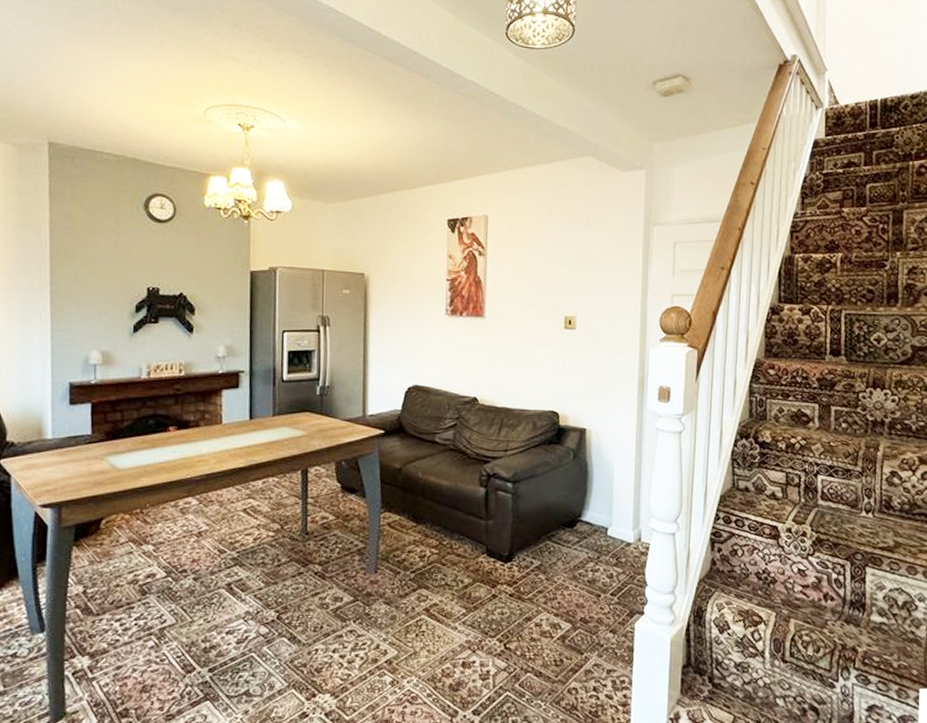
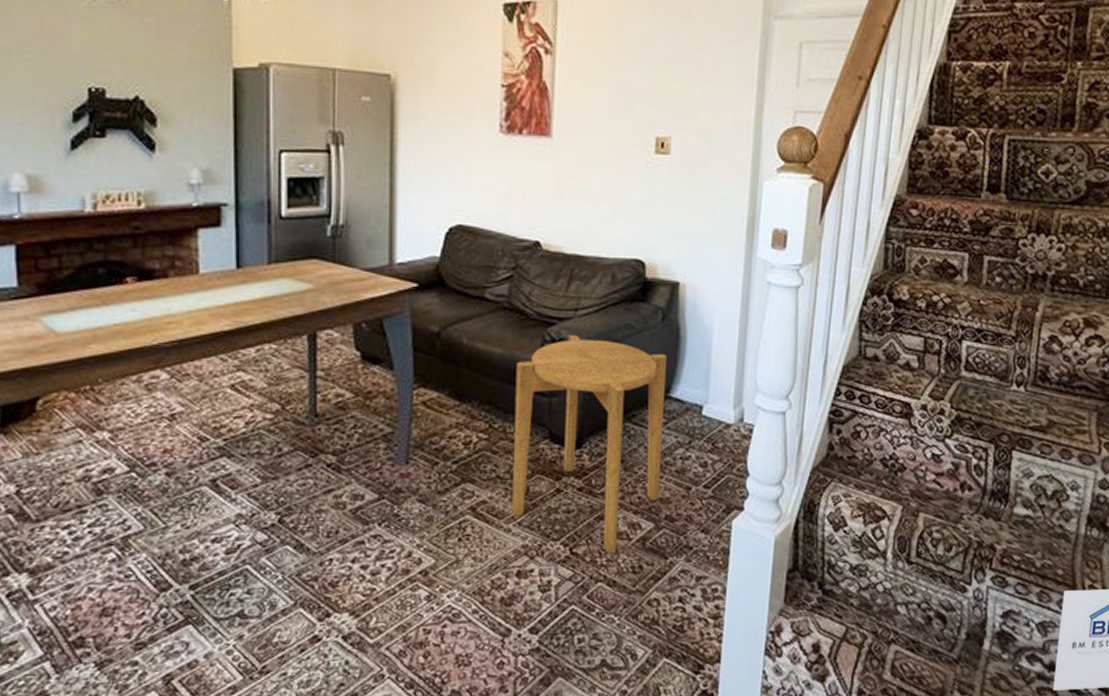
side table: none [458,471,578,648] -> present [512,335,667,553]

